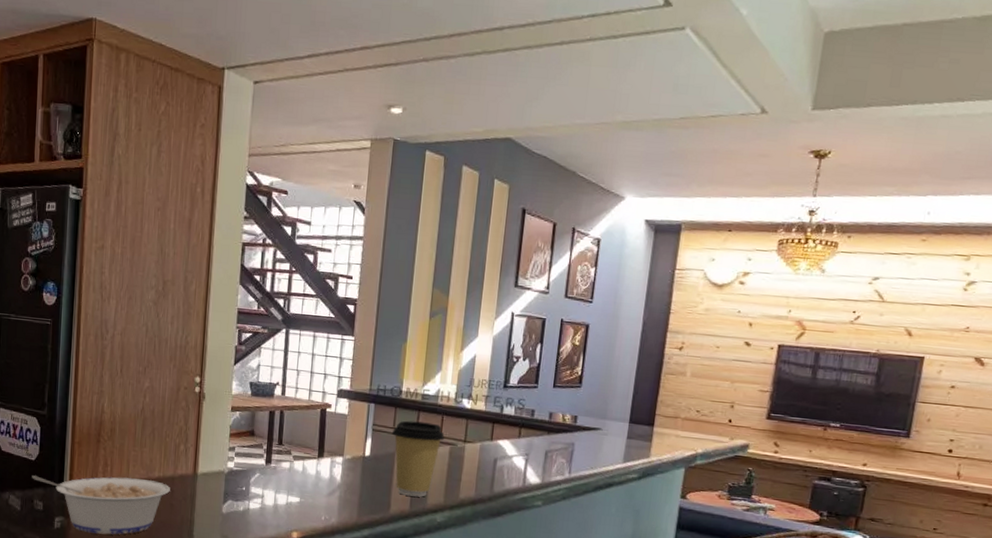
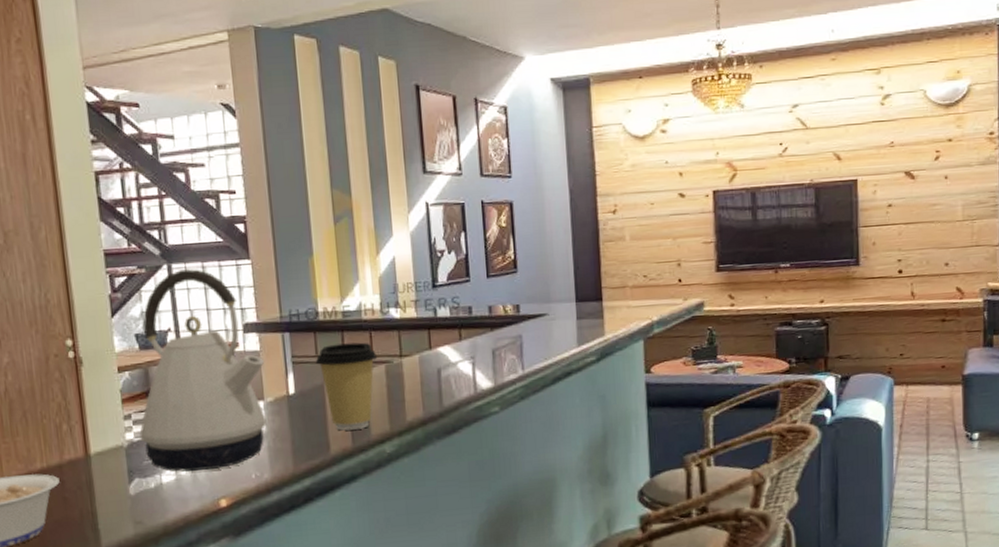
kettle: none [238,335,349,506] -> present [139,269,267,472]

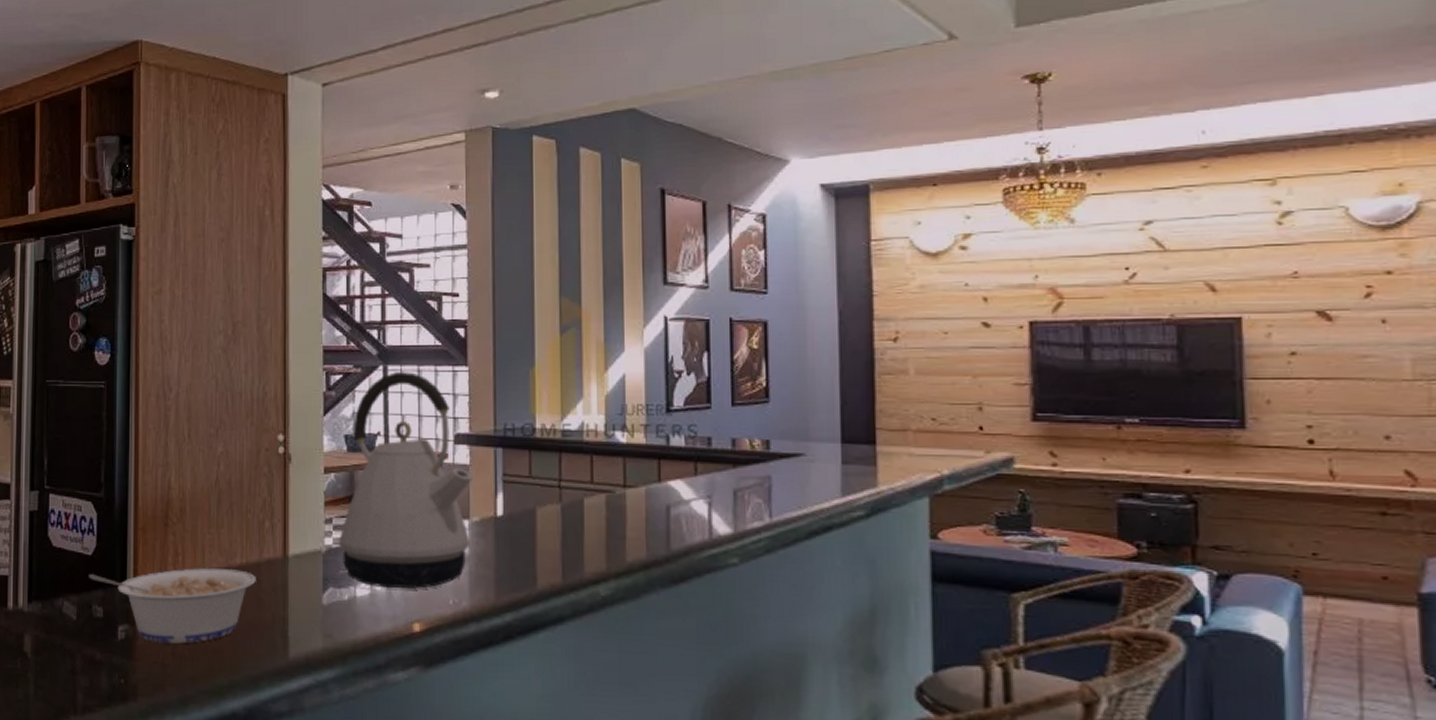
coffee cup: present [315,342,378,431] -> none [528,466,598,565]

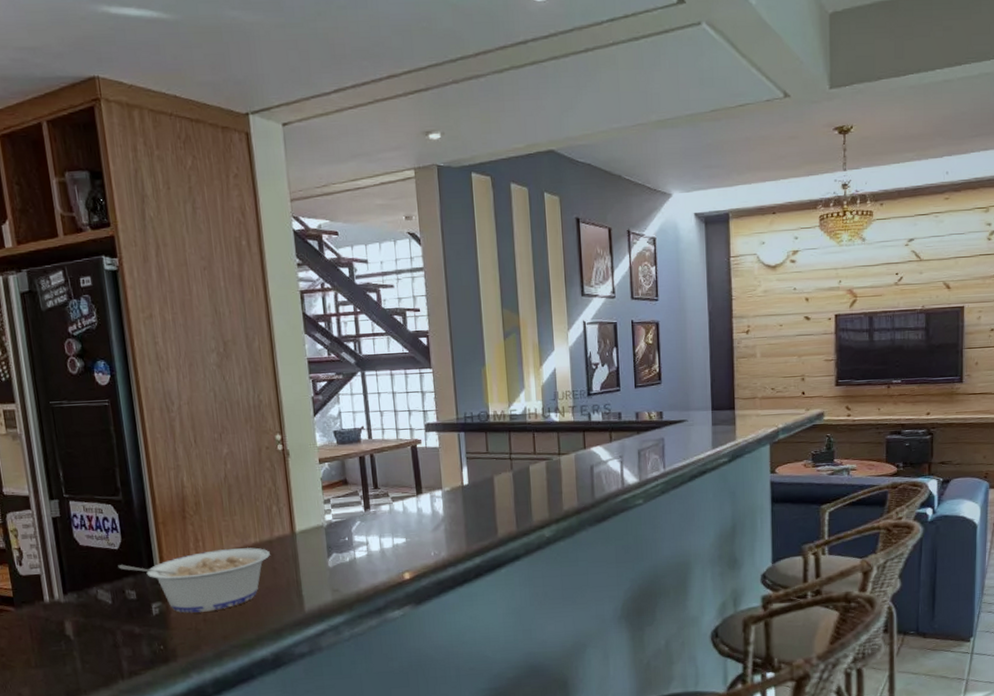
kettle: present [338,372,473,589] -> none [337,376,444,549]

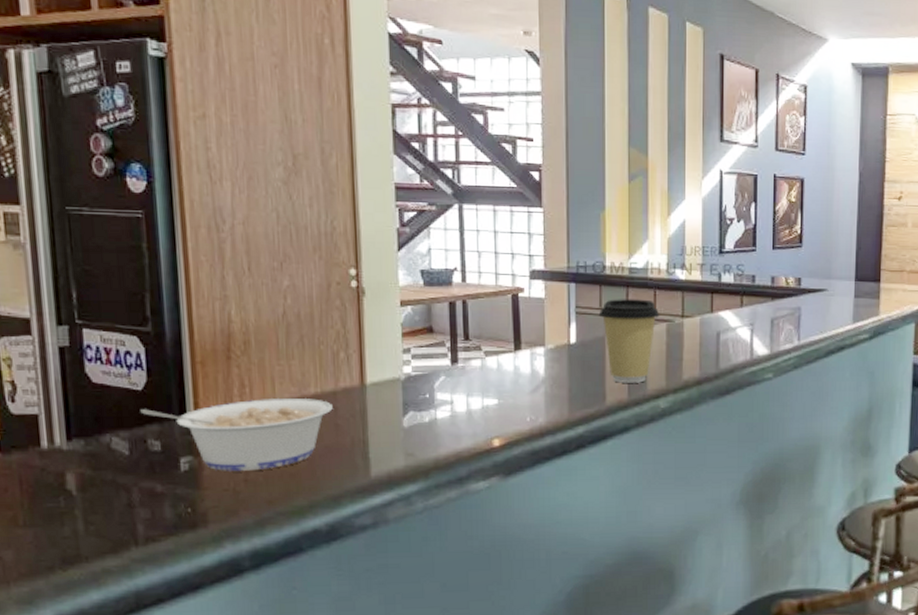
coffee cup: none [486,441,540,517] -> present [598,299,660,383]

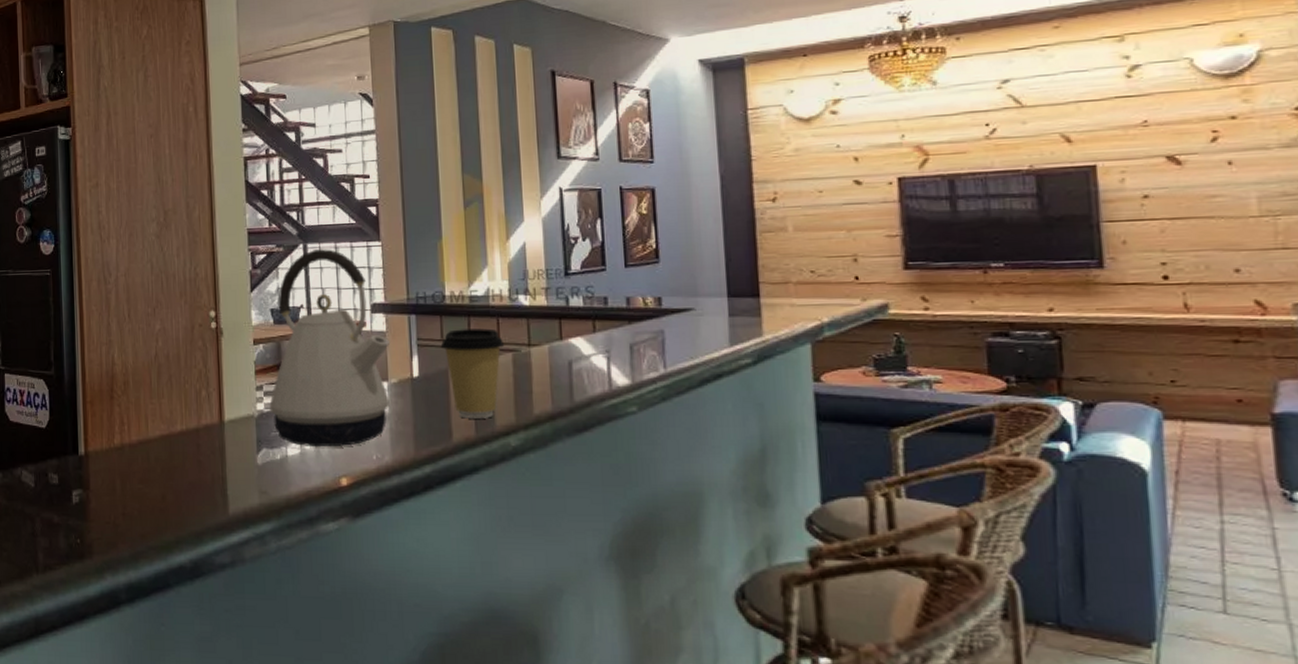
legume: present [140,399,333,471] -> none [44,436,196,505]
kettle: none [417,211,548,410] -> present [269,249,390,447]

